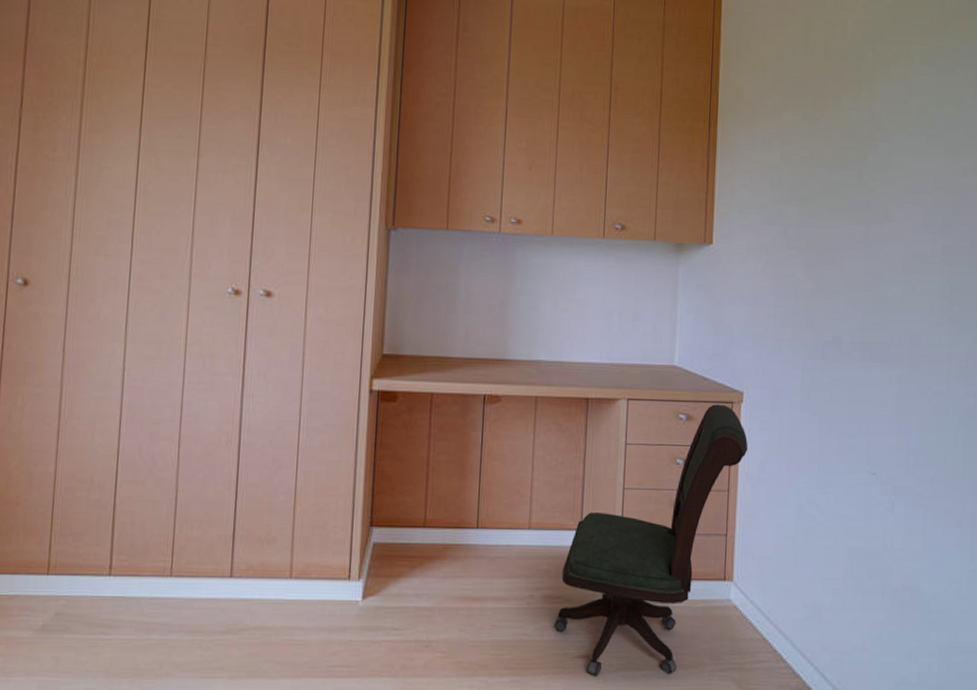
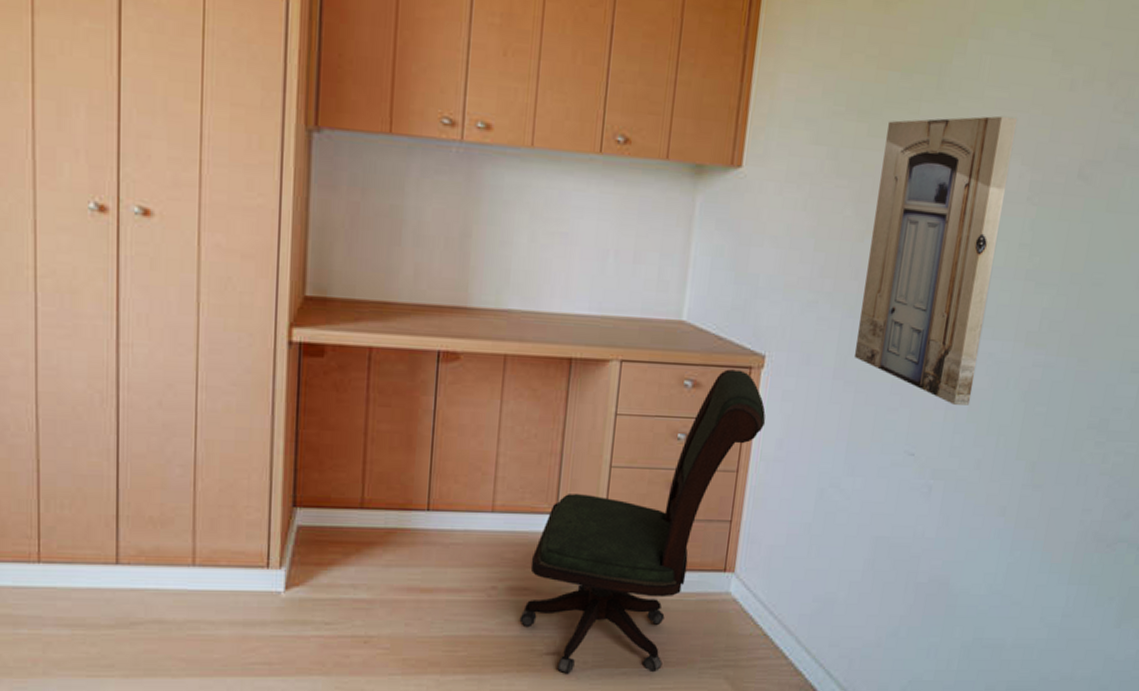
wall art: none [817,197,925,430] -> present [855,115,1018,405]

